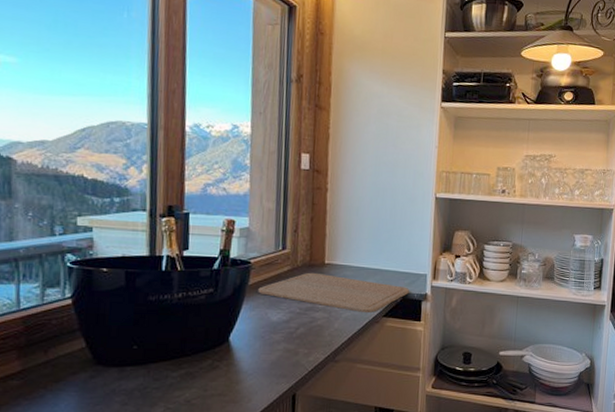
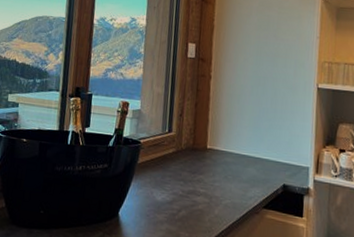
chopping board: present [258,272,409,314] -> none [146,156,291,203]

